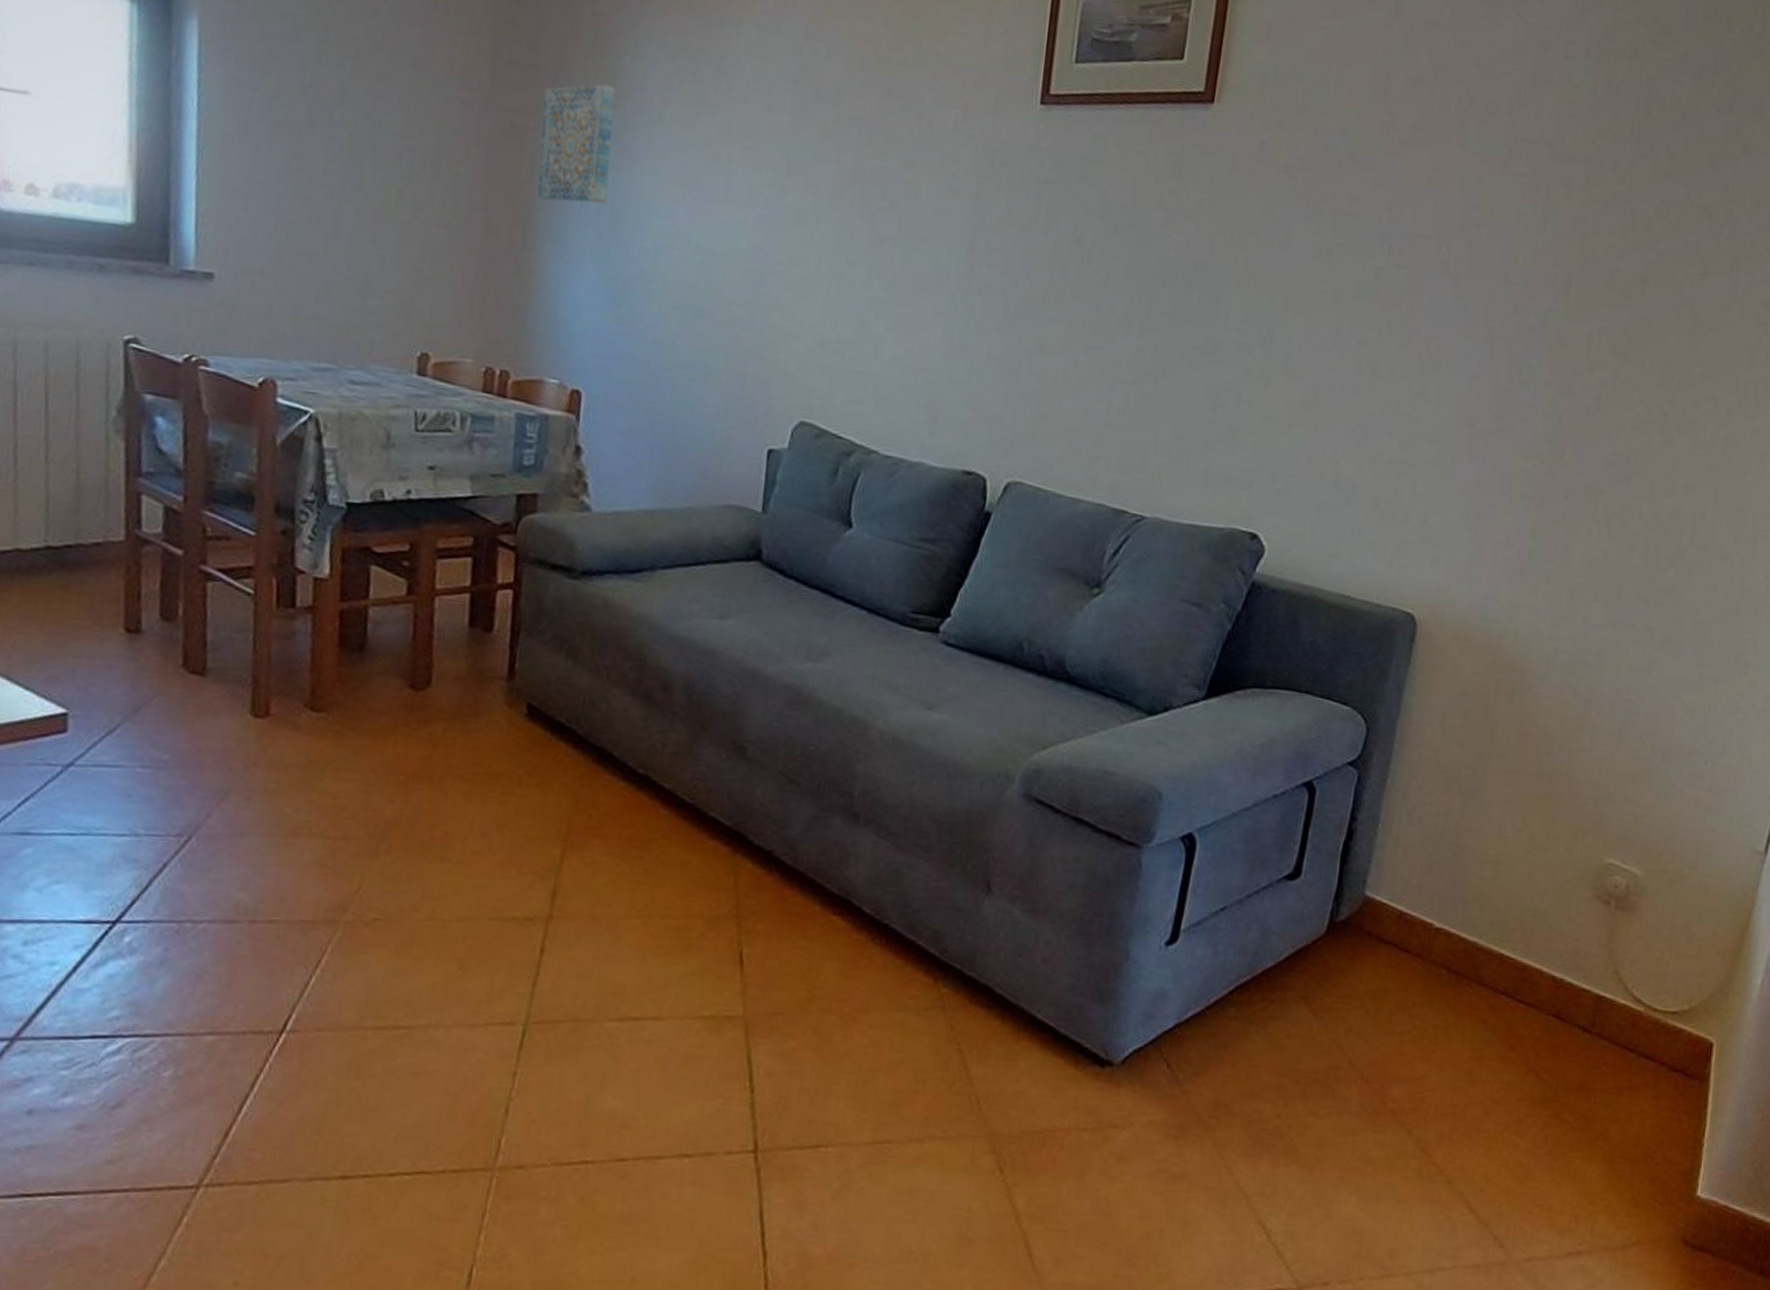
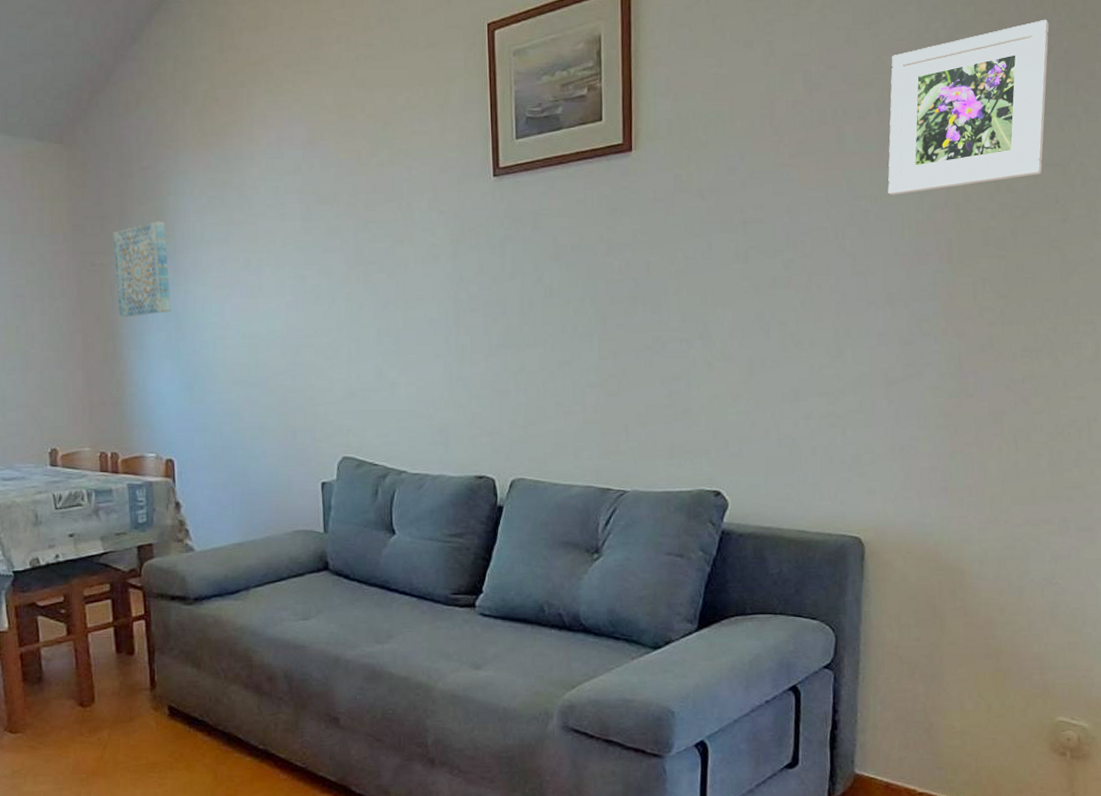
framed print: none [1507,35,1720,217] -> present [888,20,1049,195]

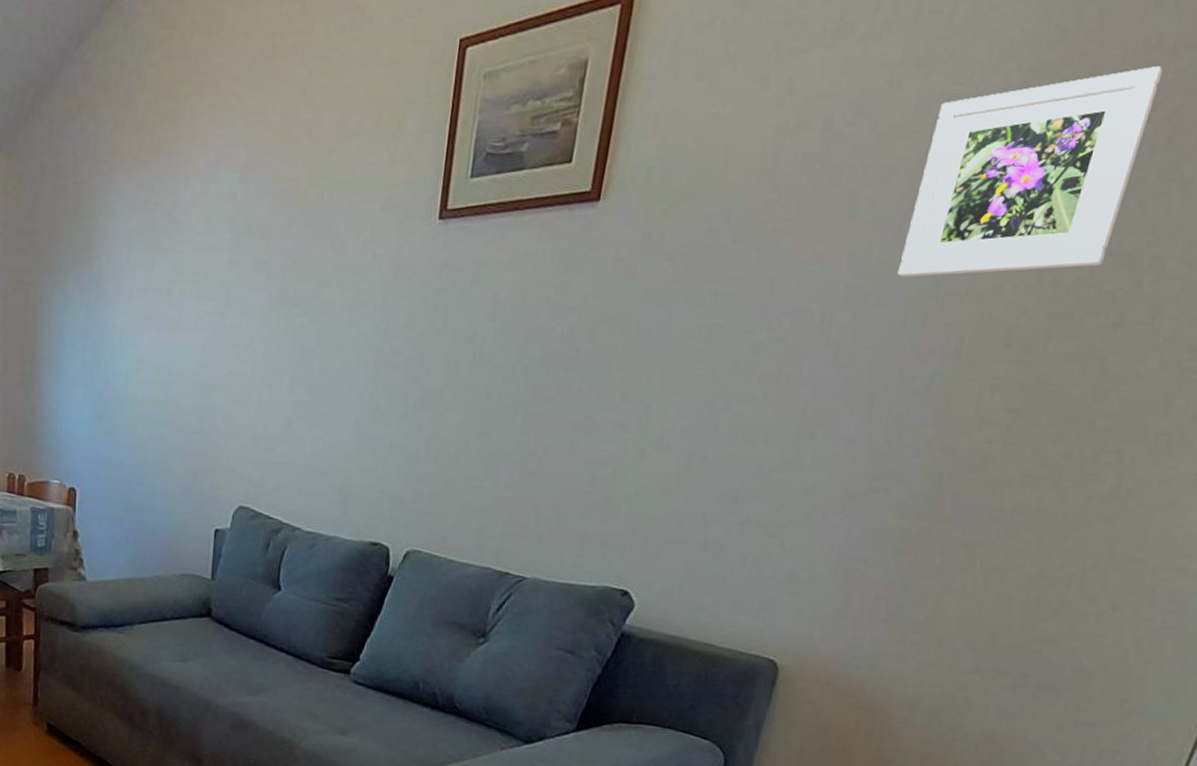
wall art: present [113,221,171,318] -> none [39,241,93,340]

